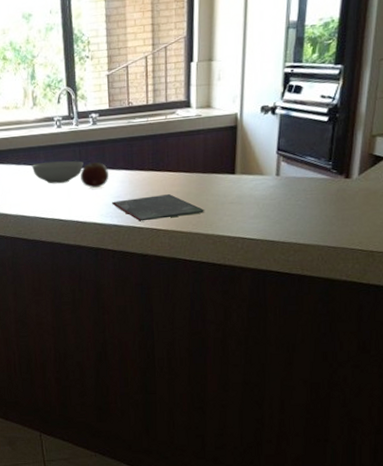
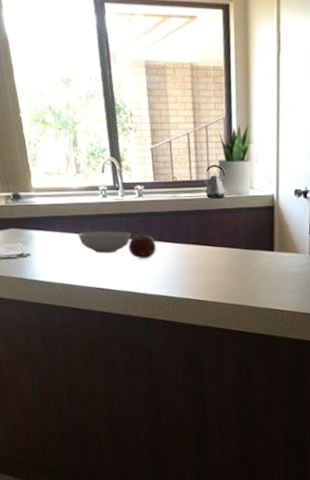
magazine: present [112,194,205,222] -> none [160,268,248,293]
kettle: none [160,85,186,123] -> present [203,164,228,200]
planter: none [176,41,215,119] -> present [218,124,252,197]

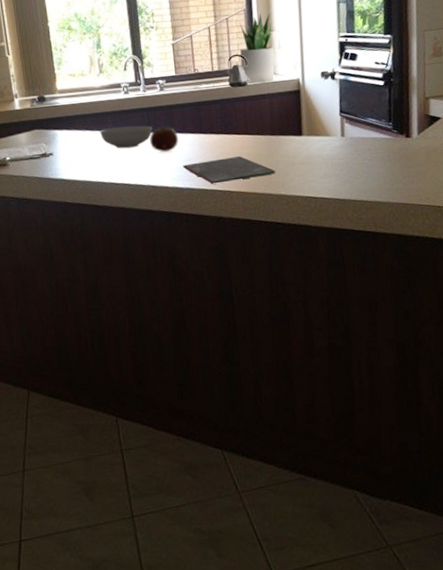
magazine: none [160,268,248,293] -> present [183,156,276,184]

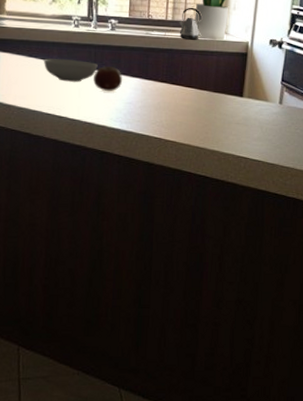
magazine: present [183,156,276,184] -> none [123,106,213,131]

